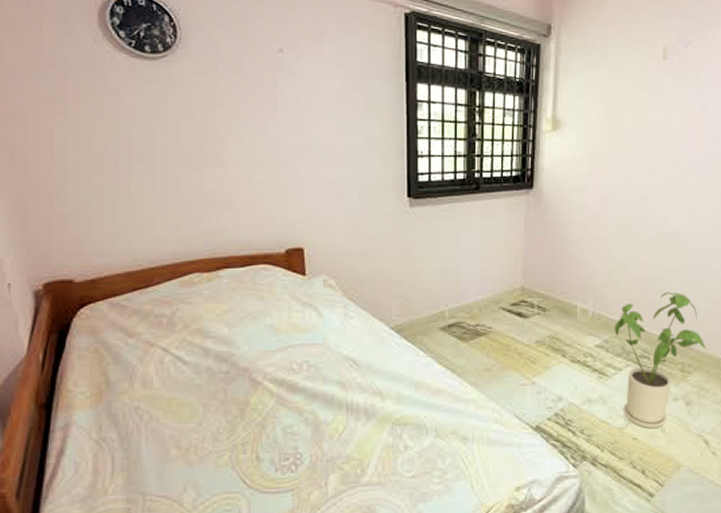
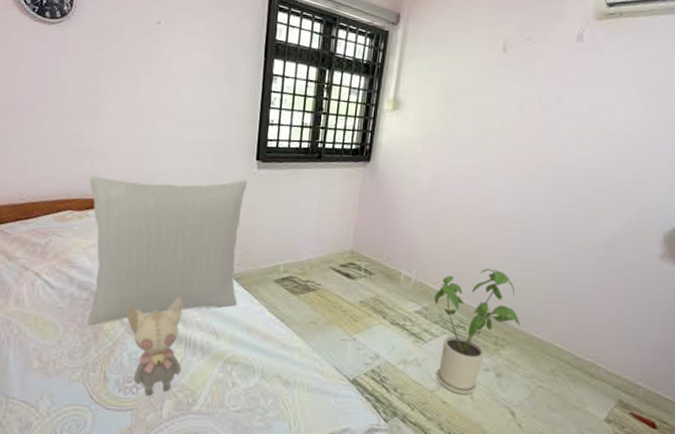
pillow: none [216,221,401,401] -> present [87,176,247,326]
stuffed animal: none [274,357,344,472] -> present [125,296,183,396]

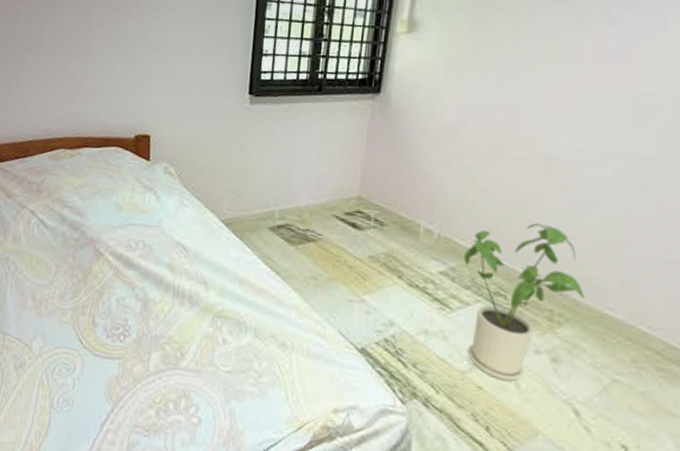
pillow: present [87,176,247,326] -> none [77,114,239,268]
stuffed animal: present [125,296,183,396] -> none [114,241,172,345]

